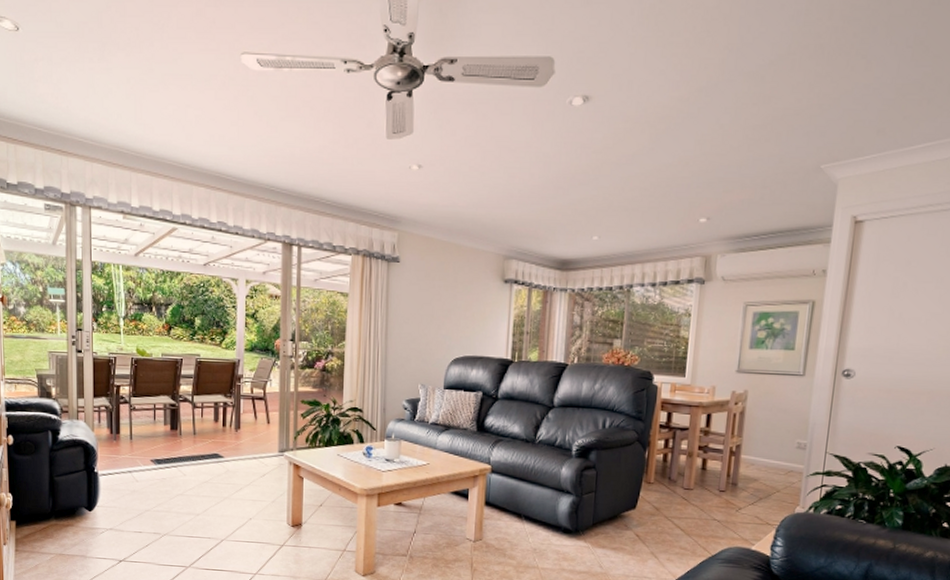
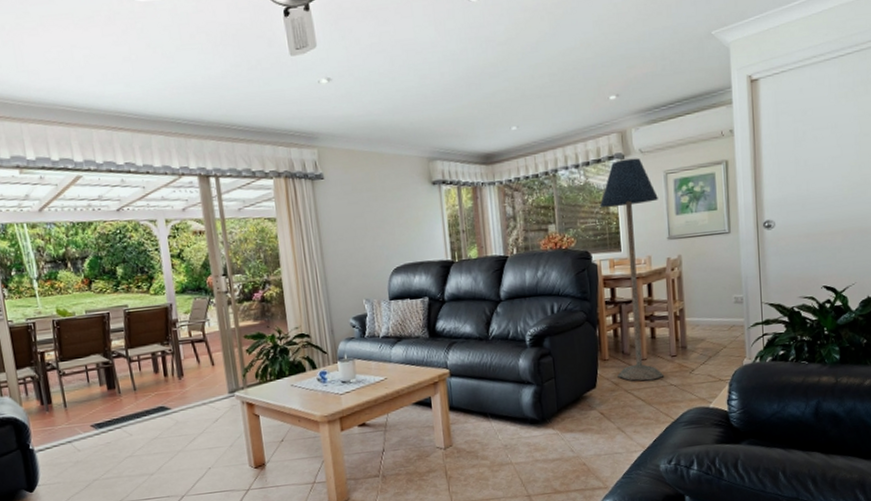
floor lamp: none [660,284,734,512] -> present [599,158,665,381]

